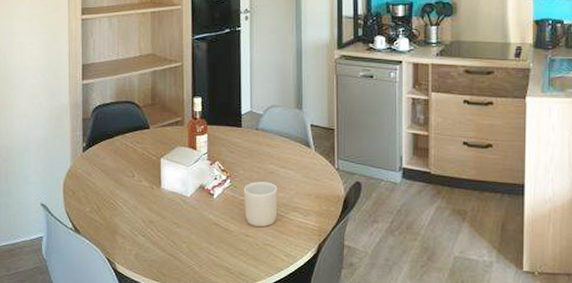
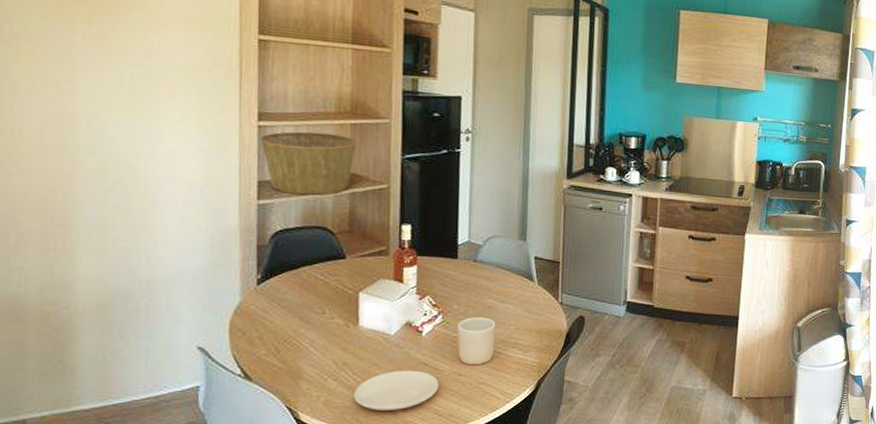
basket: none [83,21,155,75] -> present [260,131,356,196]
plate: none [159,229,229,266] -> present [354,370,439,410]

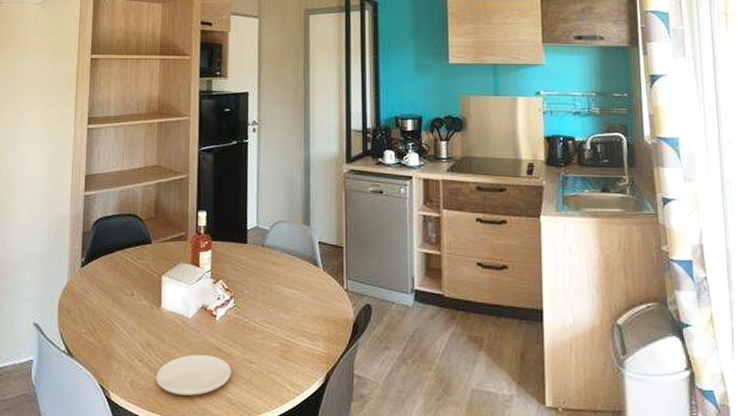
basket: present [260,131,356,196] -> none [88,131,162,187]
mug: present [457,317,496,364] -> none [247,302,284,352]

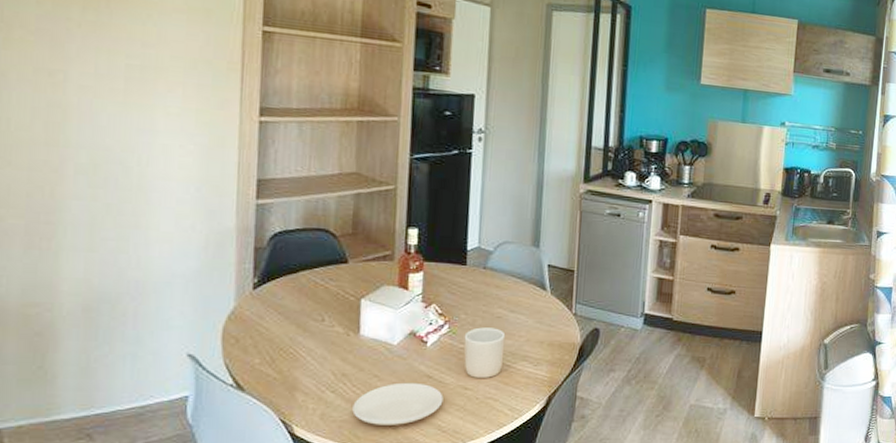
mug: none [247,302,284,352] -> present [463,327,506,378]

